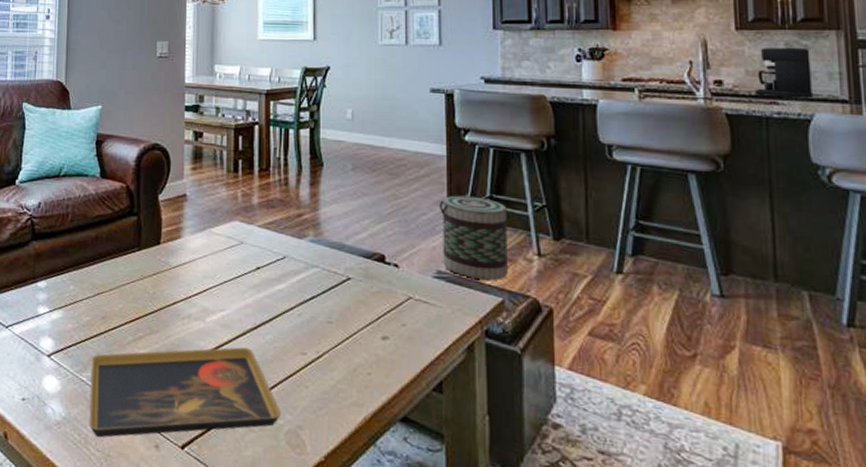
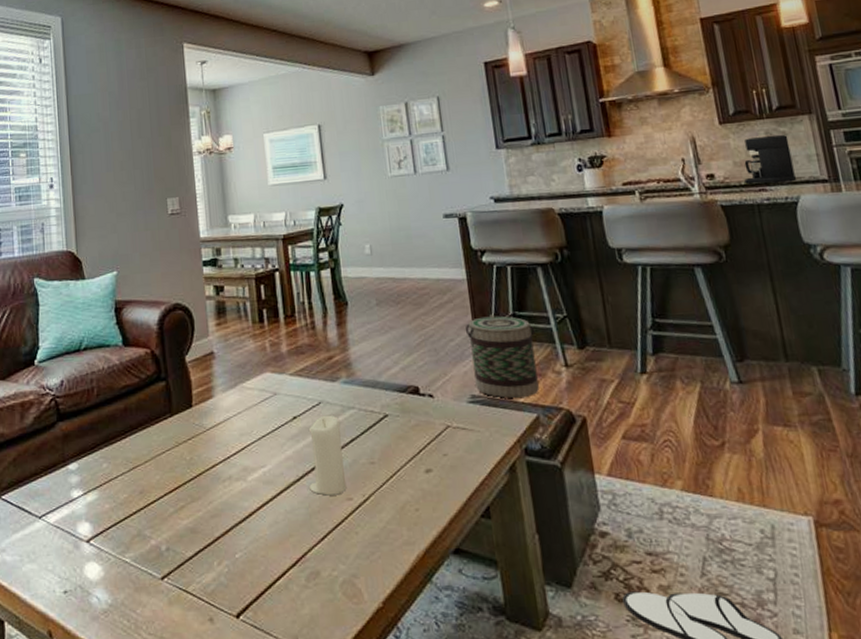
decorative tray: present [89,347,281,438] -> none [133,502,334,620]
candle: none [265,269,303,348] -> present [308,415,347,496]

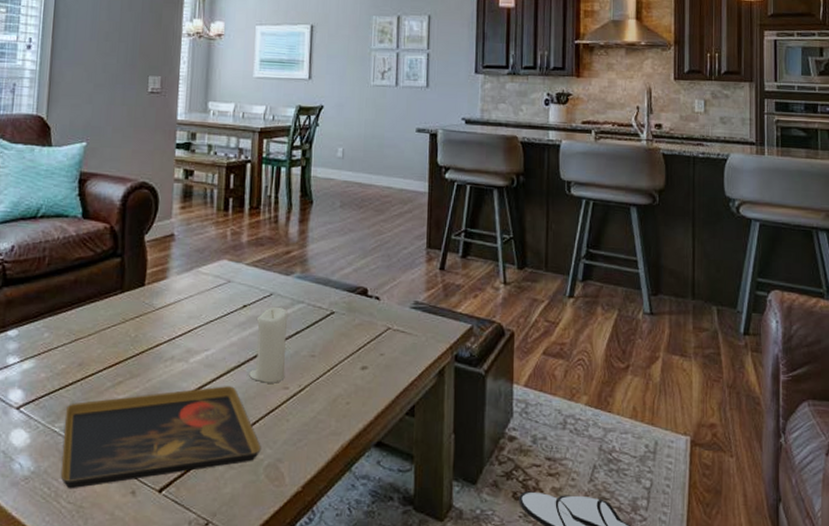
decorative tray: none [133,502,334,620] -> present [60,386,261,489]
basket: present [465,315,539,399] -> none [419,228,483,309]
coffee maker: present [744,135,797,184] -> none [686,96,730,141]

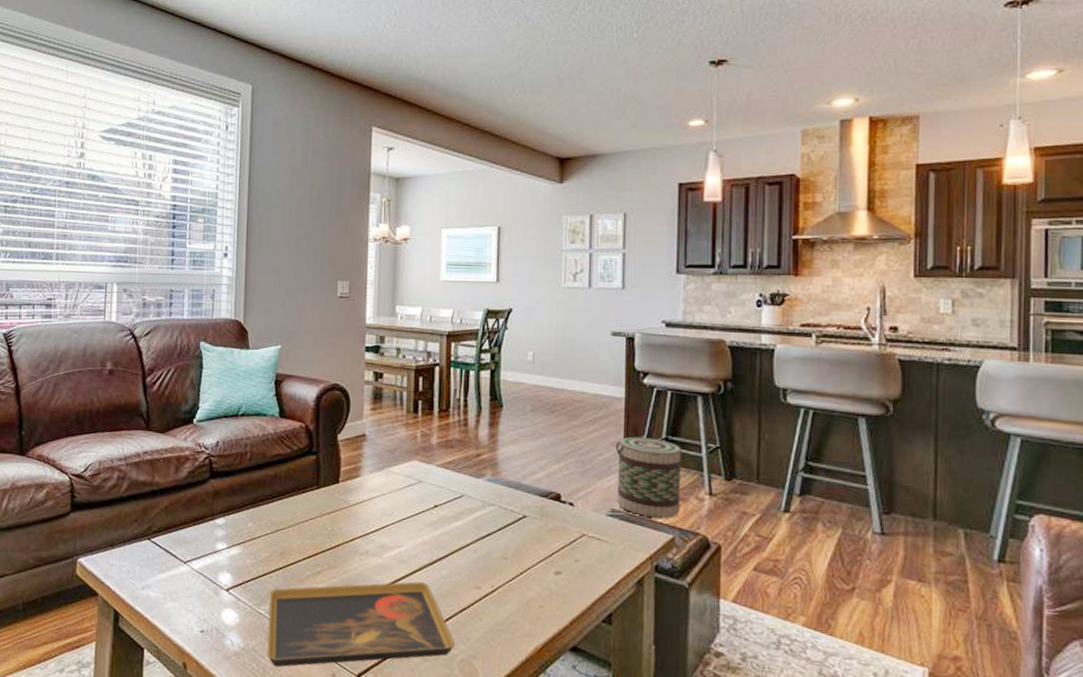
candle: present [249,306,289,383] -> none [441,508,480,583]
basket: none [419,228,483,309] -> present [615,436,685,519]

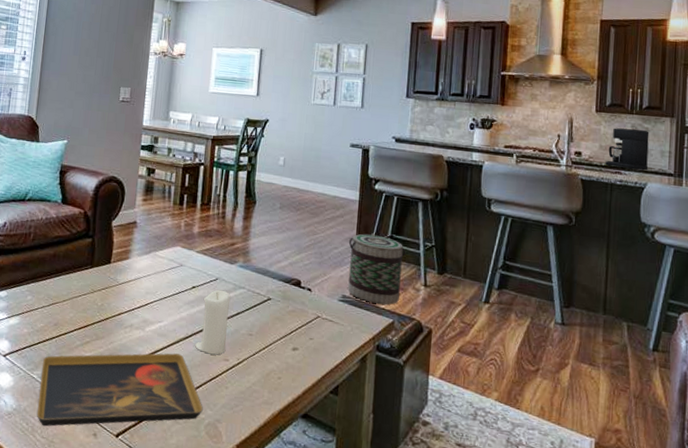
candle: none [441,508,480,583] -> present [195,289,231,355]
coffee maker: none [929,295,985,346] -> present [605,128,649,171]

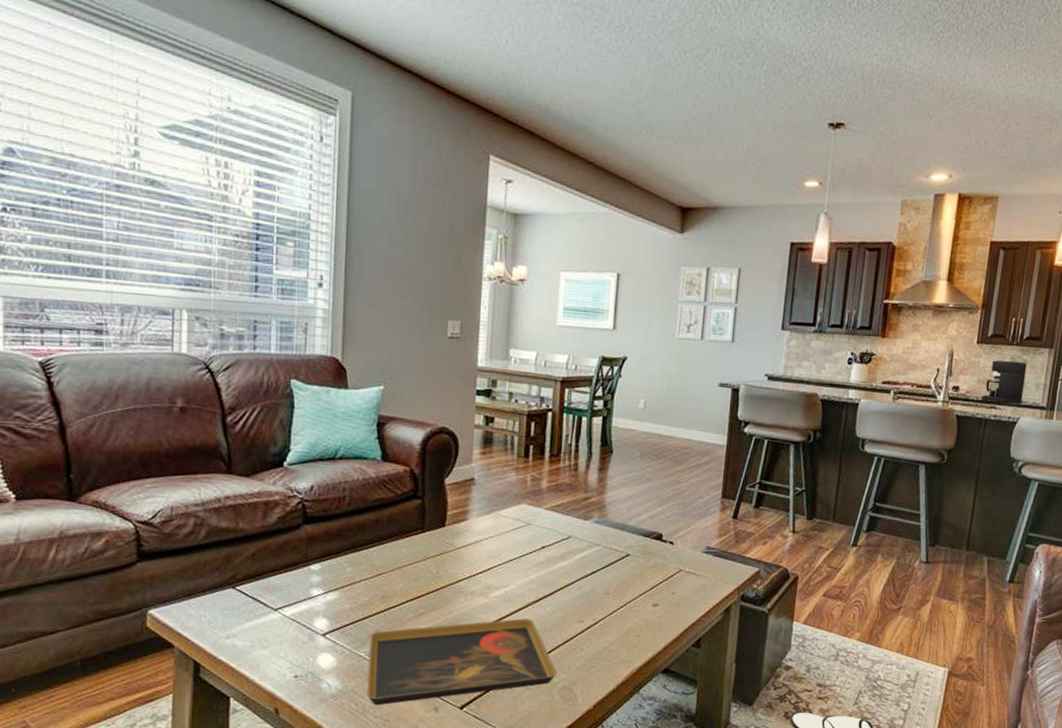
candle: present [195,289,231,355] -> none [546,548,586,617]
basket: present [348,233,406,305] -> none [713,480,775,555]

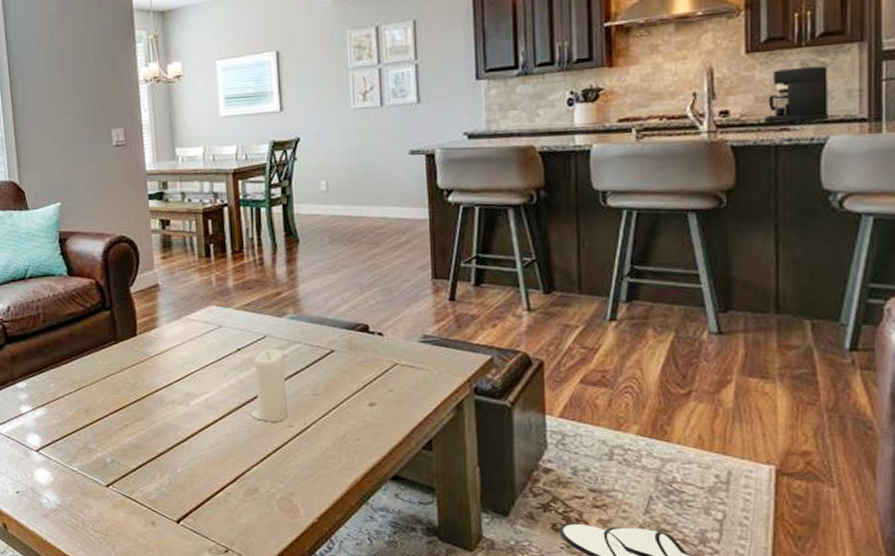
decorative tray: present [367,618,556,706] -> none [80,426,272,520]
candle: none [546,548,586,617] -> present [251,348,289,422]

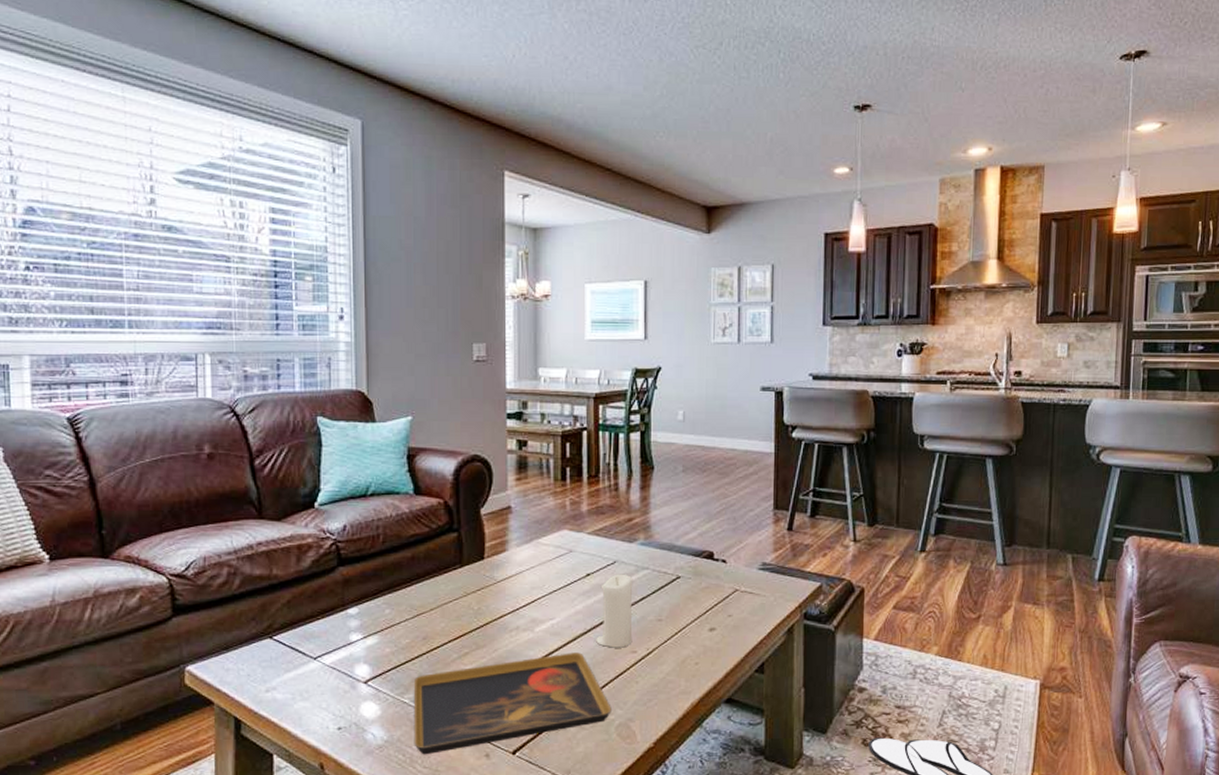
decorative tray: none [80,426,272,520] -> present [413,652,612,755]
coffee maker: present [765,66,829,123] -> none [1047,339,1095,386]

